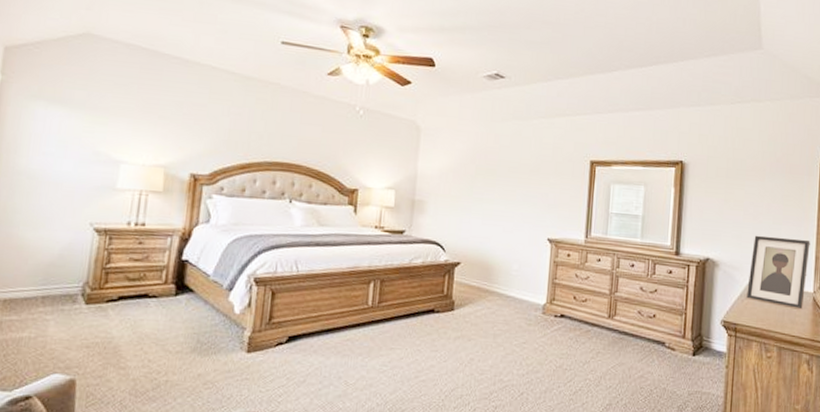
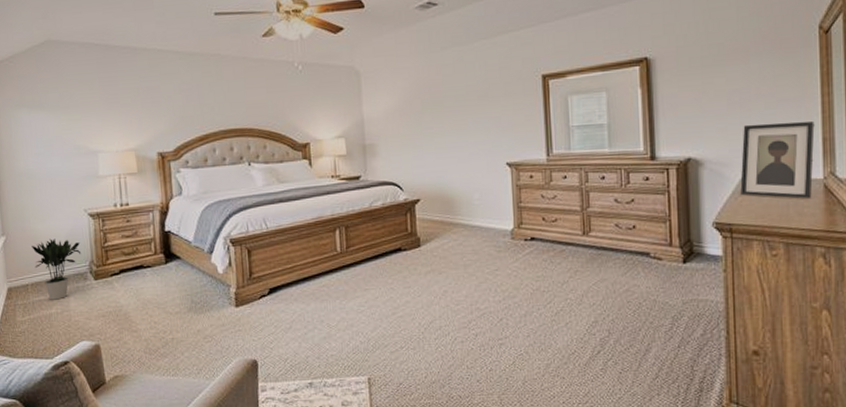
potted plant: none [13,250,77,322] -> present [31,238,82,300]

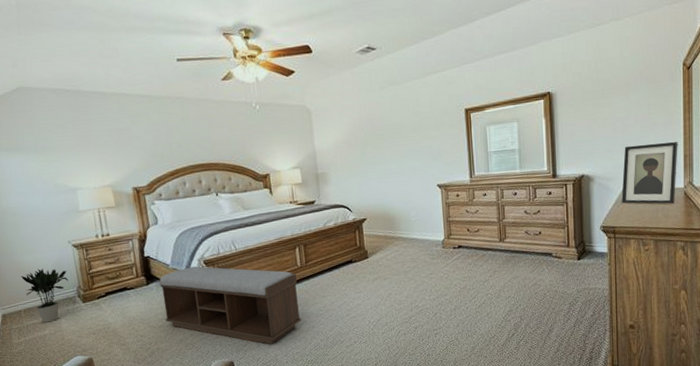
bench: none [179,245,338,344] -> present [159,266,301,345]

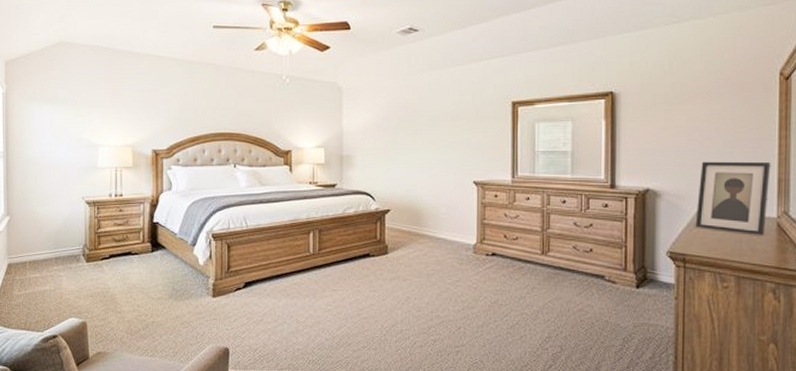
potted plant: present [21,268,69,323] -> none [32,222,77,278]
bench: present [159,266,301,345] -> none [164,238,308,336]

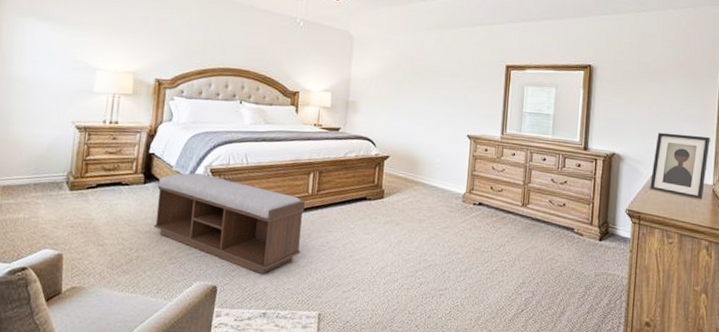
bench: none [164,238,308,336] -> present [154,172,306,275]

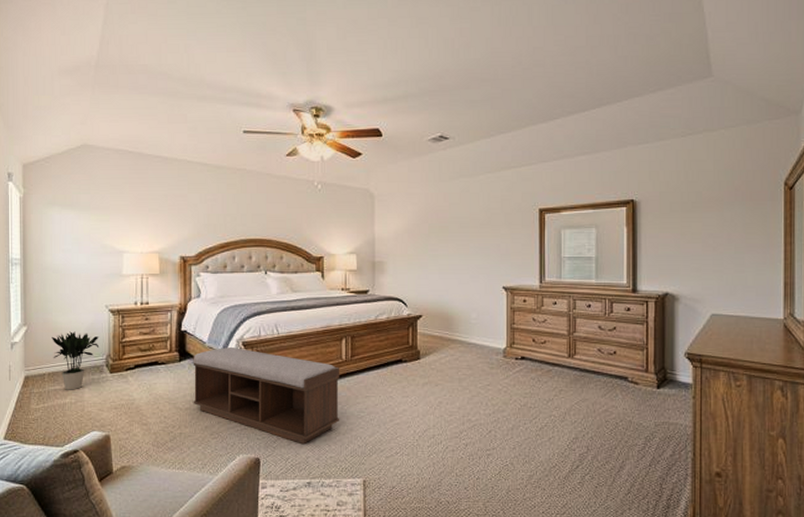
potted plant: none [10,145,62,205] -> present [52,331,99,390]
picture frame: present [650,132,711,200] -> none [710,266,778,337]

